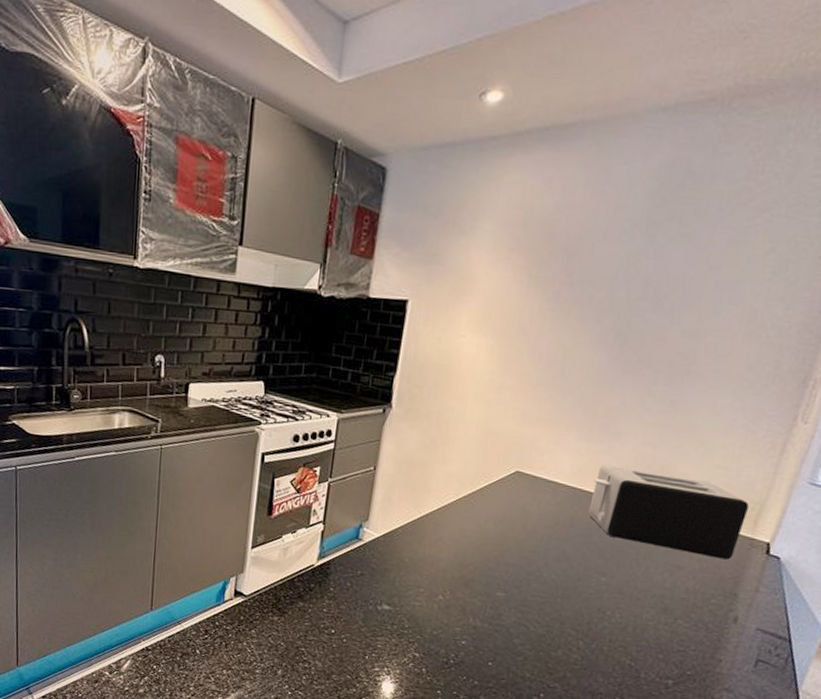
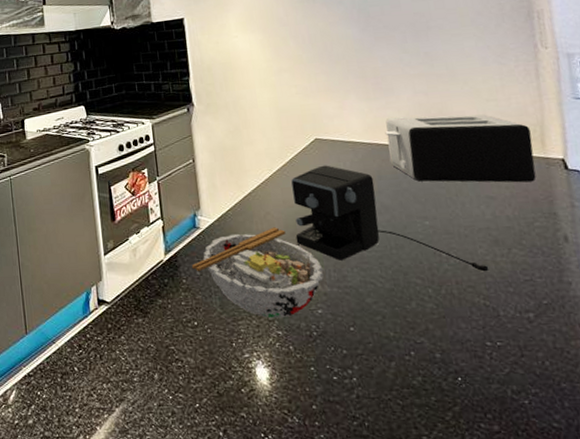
bowl: none [343,552,480,642] -> present [191,227,324,318]
coffee maker: none [461,500,648,636] -> present [291,165,489,272]

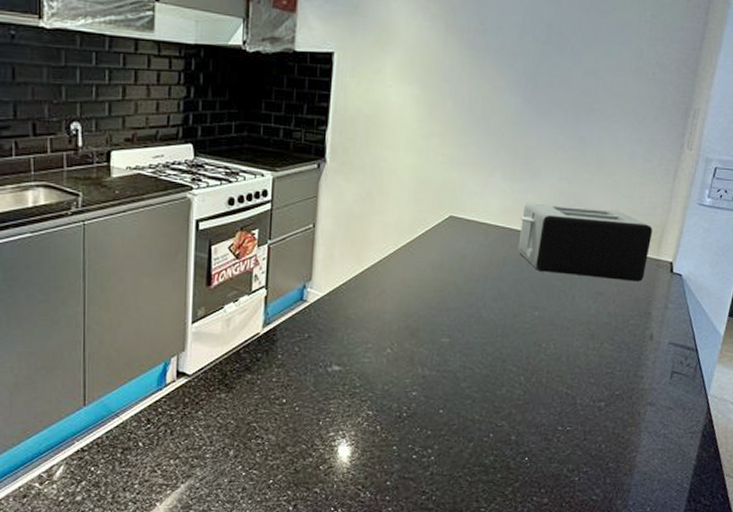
bowl: present [191,227,324,318] -> none [290,306,426,398]
coffee maker: present [291,165,489,272] -> none [406,245,580,363]

